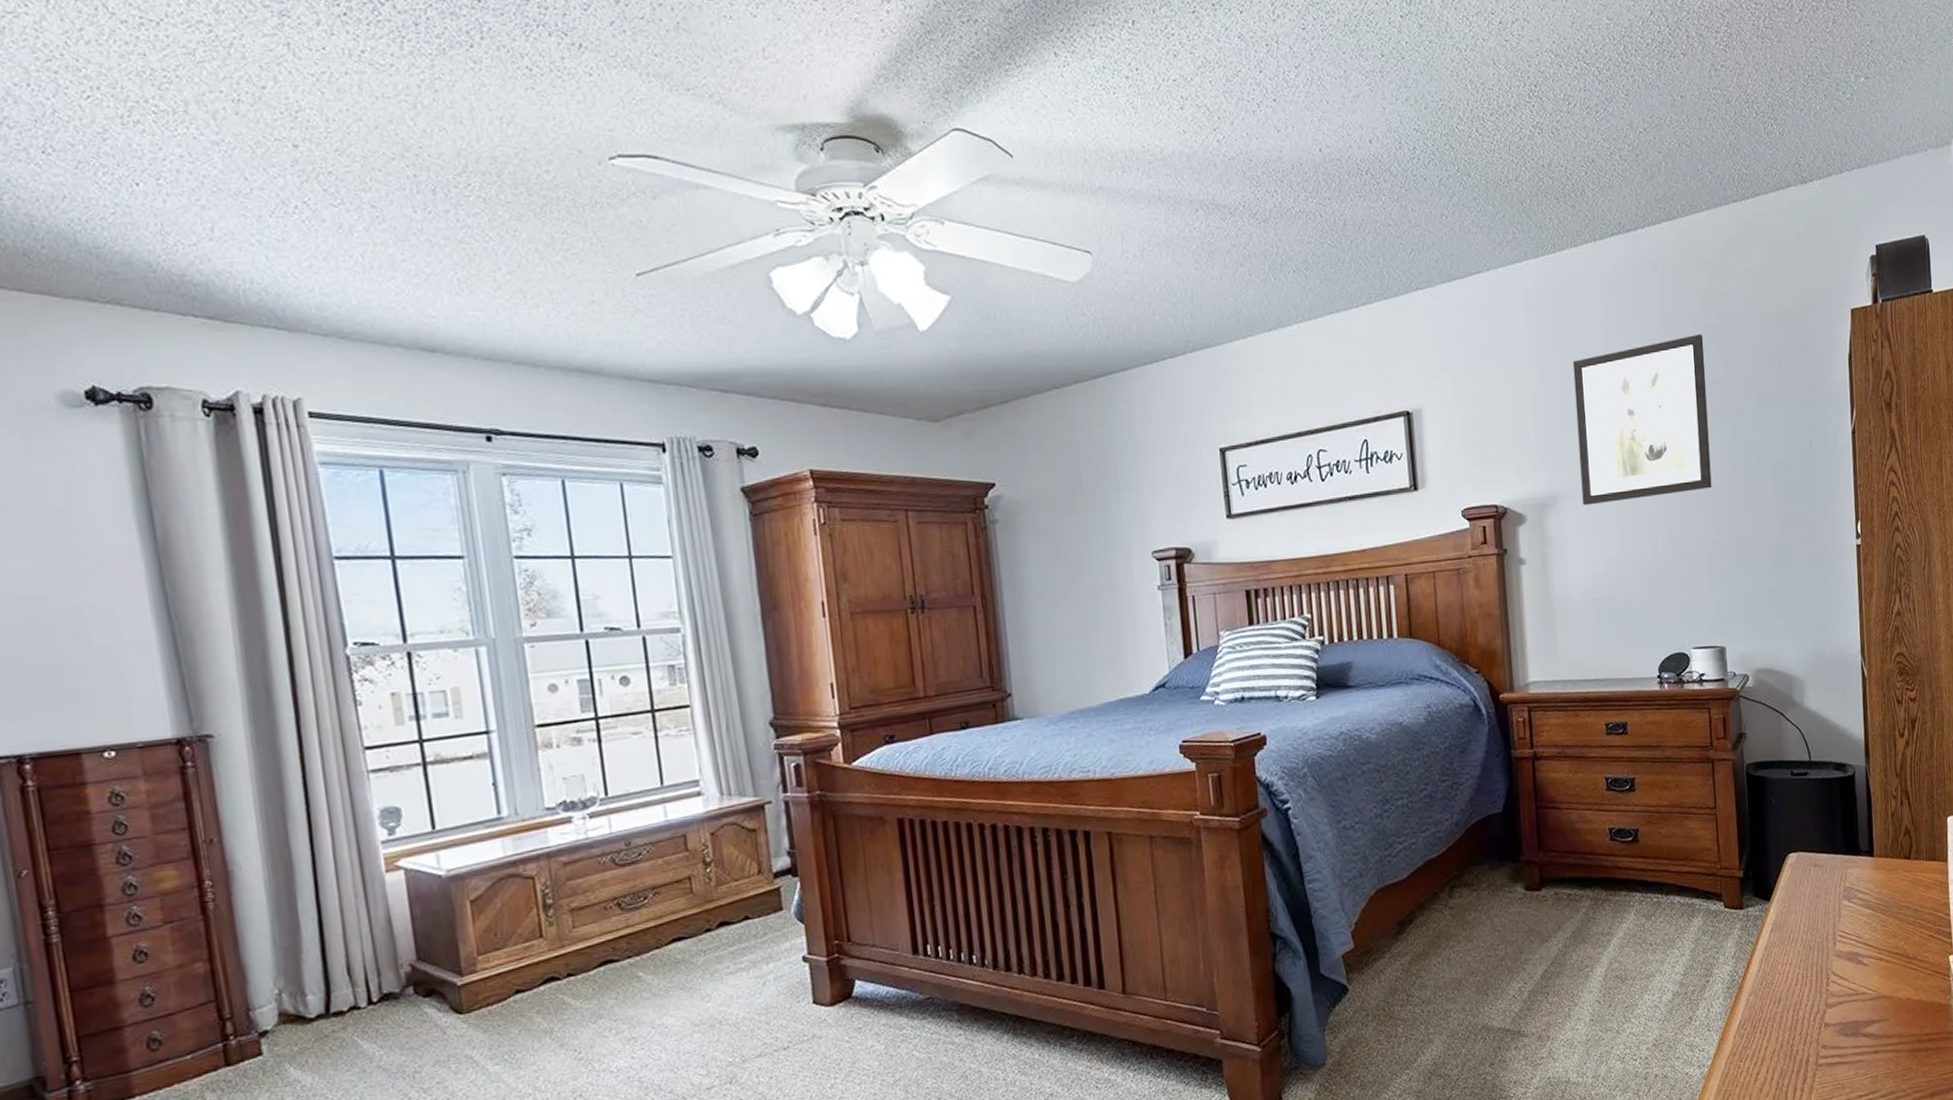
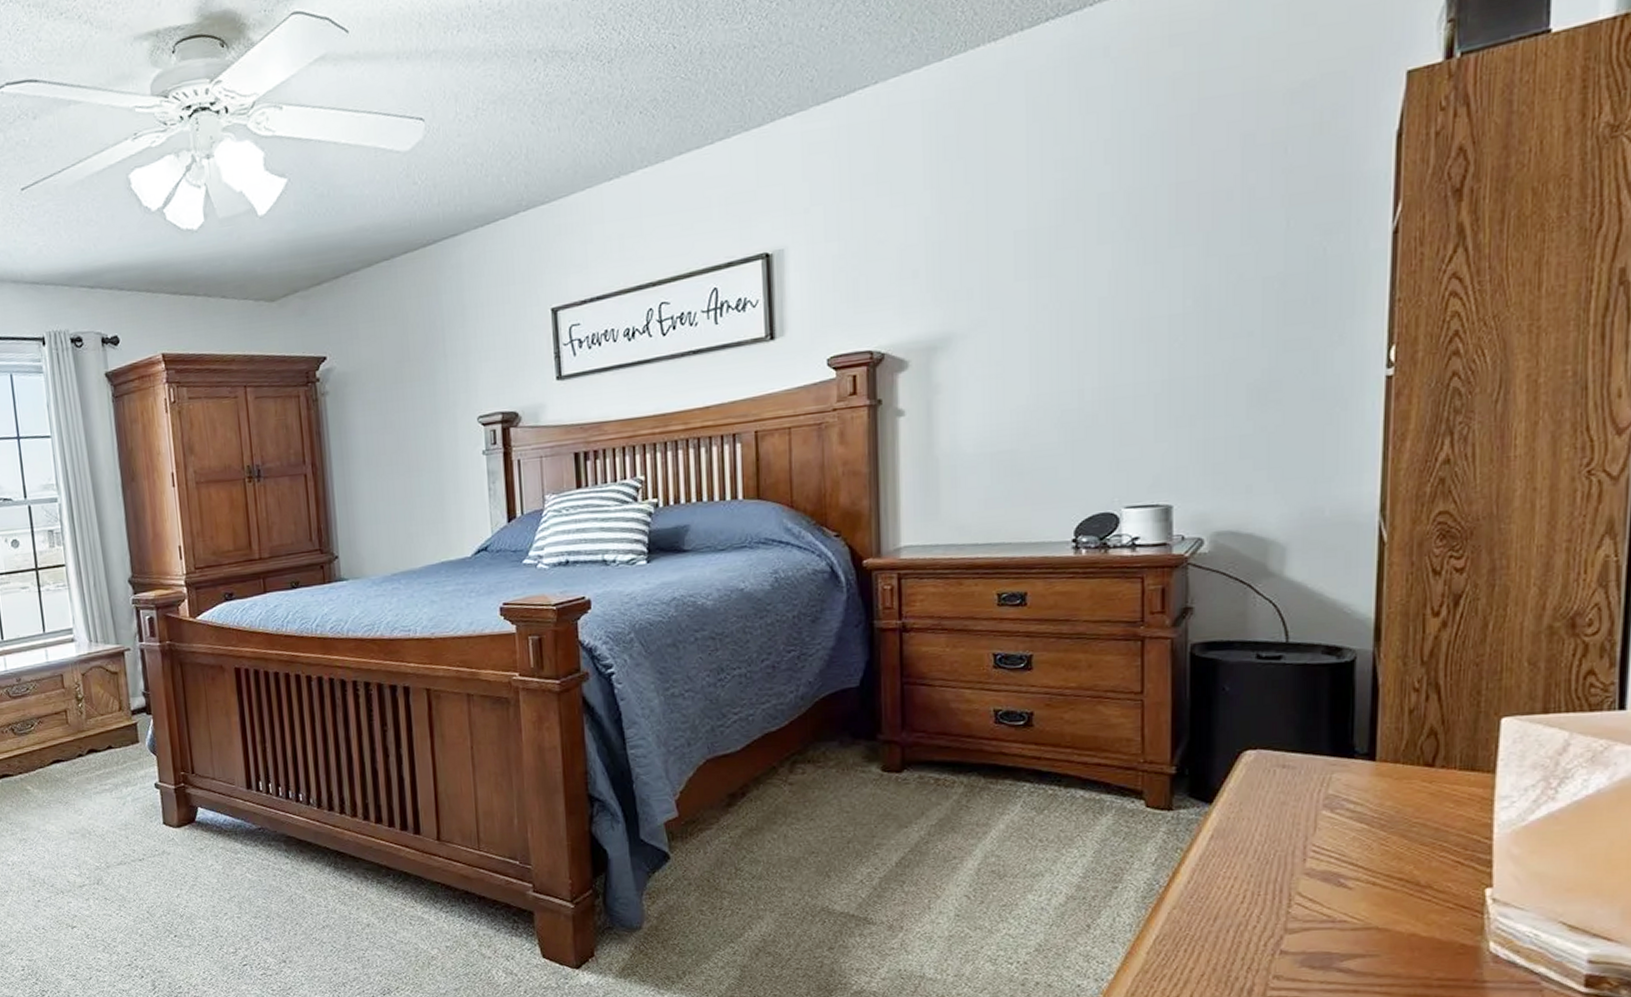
wall art: present [1572,333,1712,506] -> none [981,127,1170,346]

